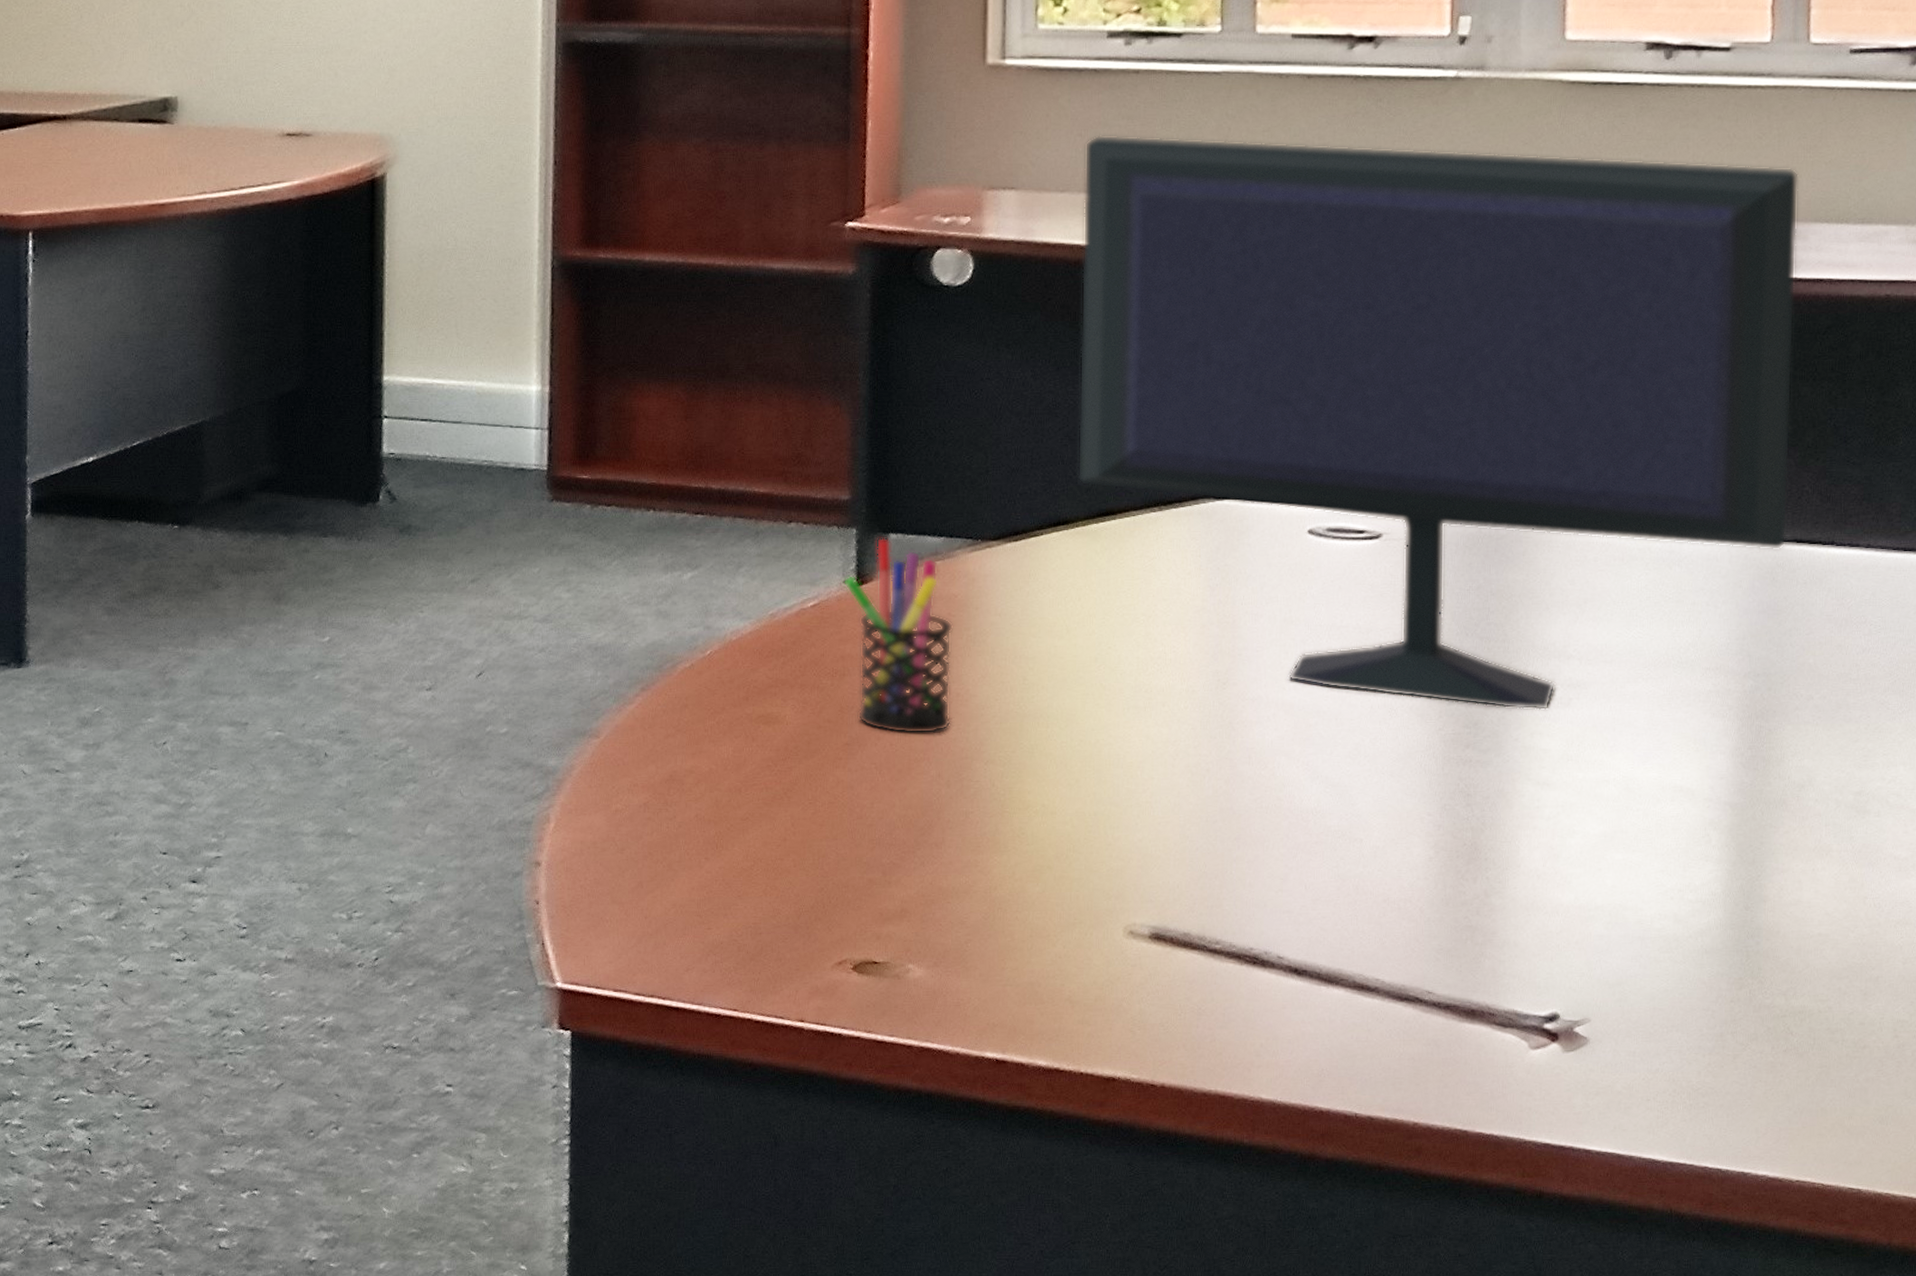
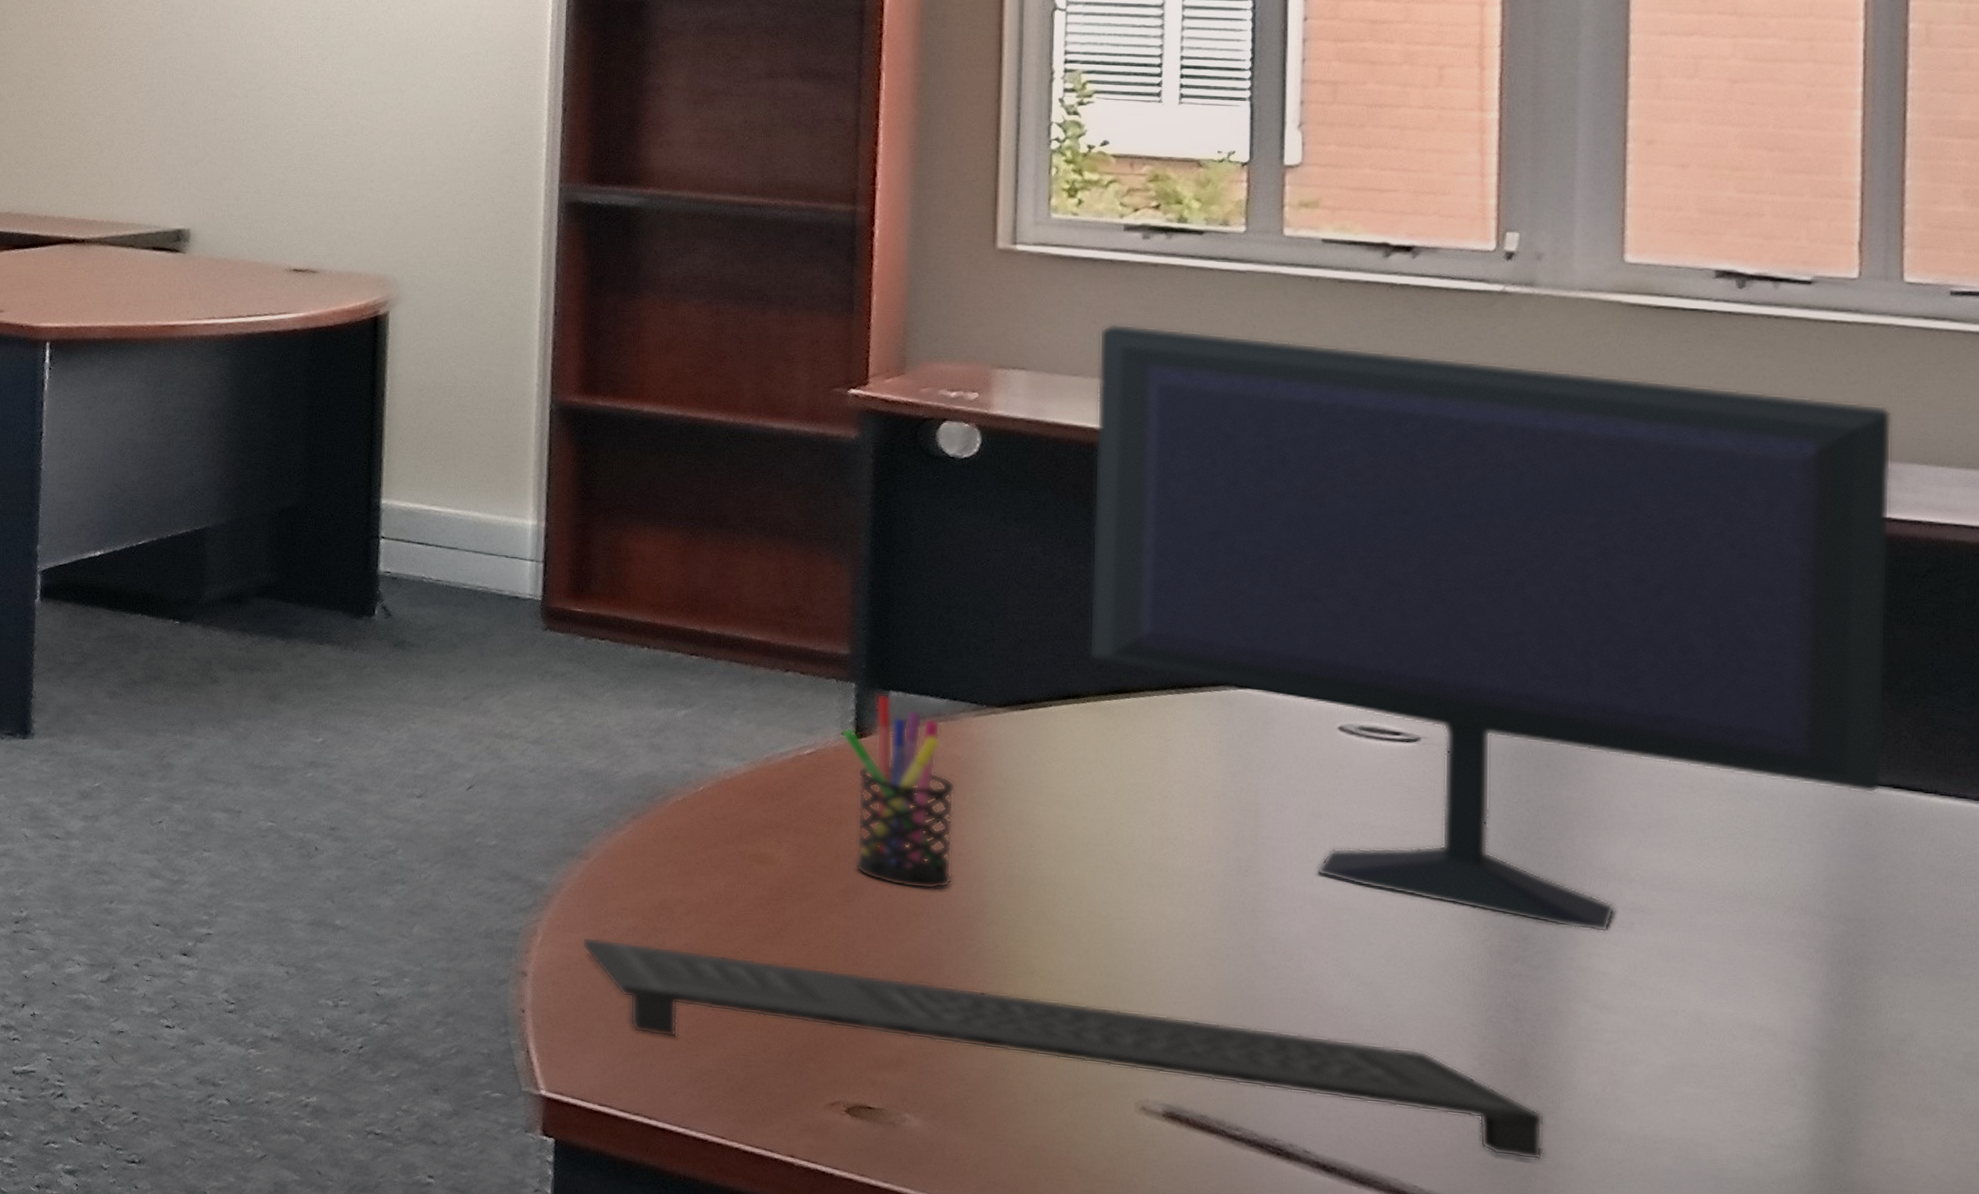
keyboard: none [594,818,1492,941] -> present [581,936,1544,1161]

